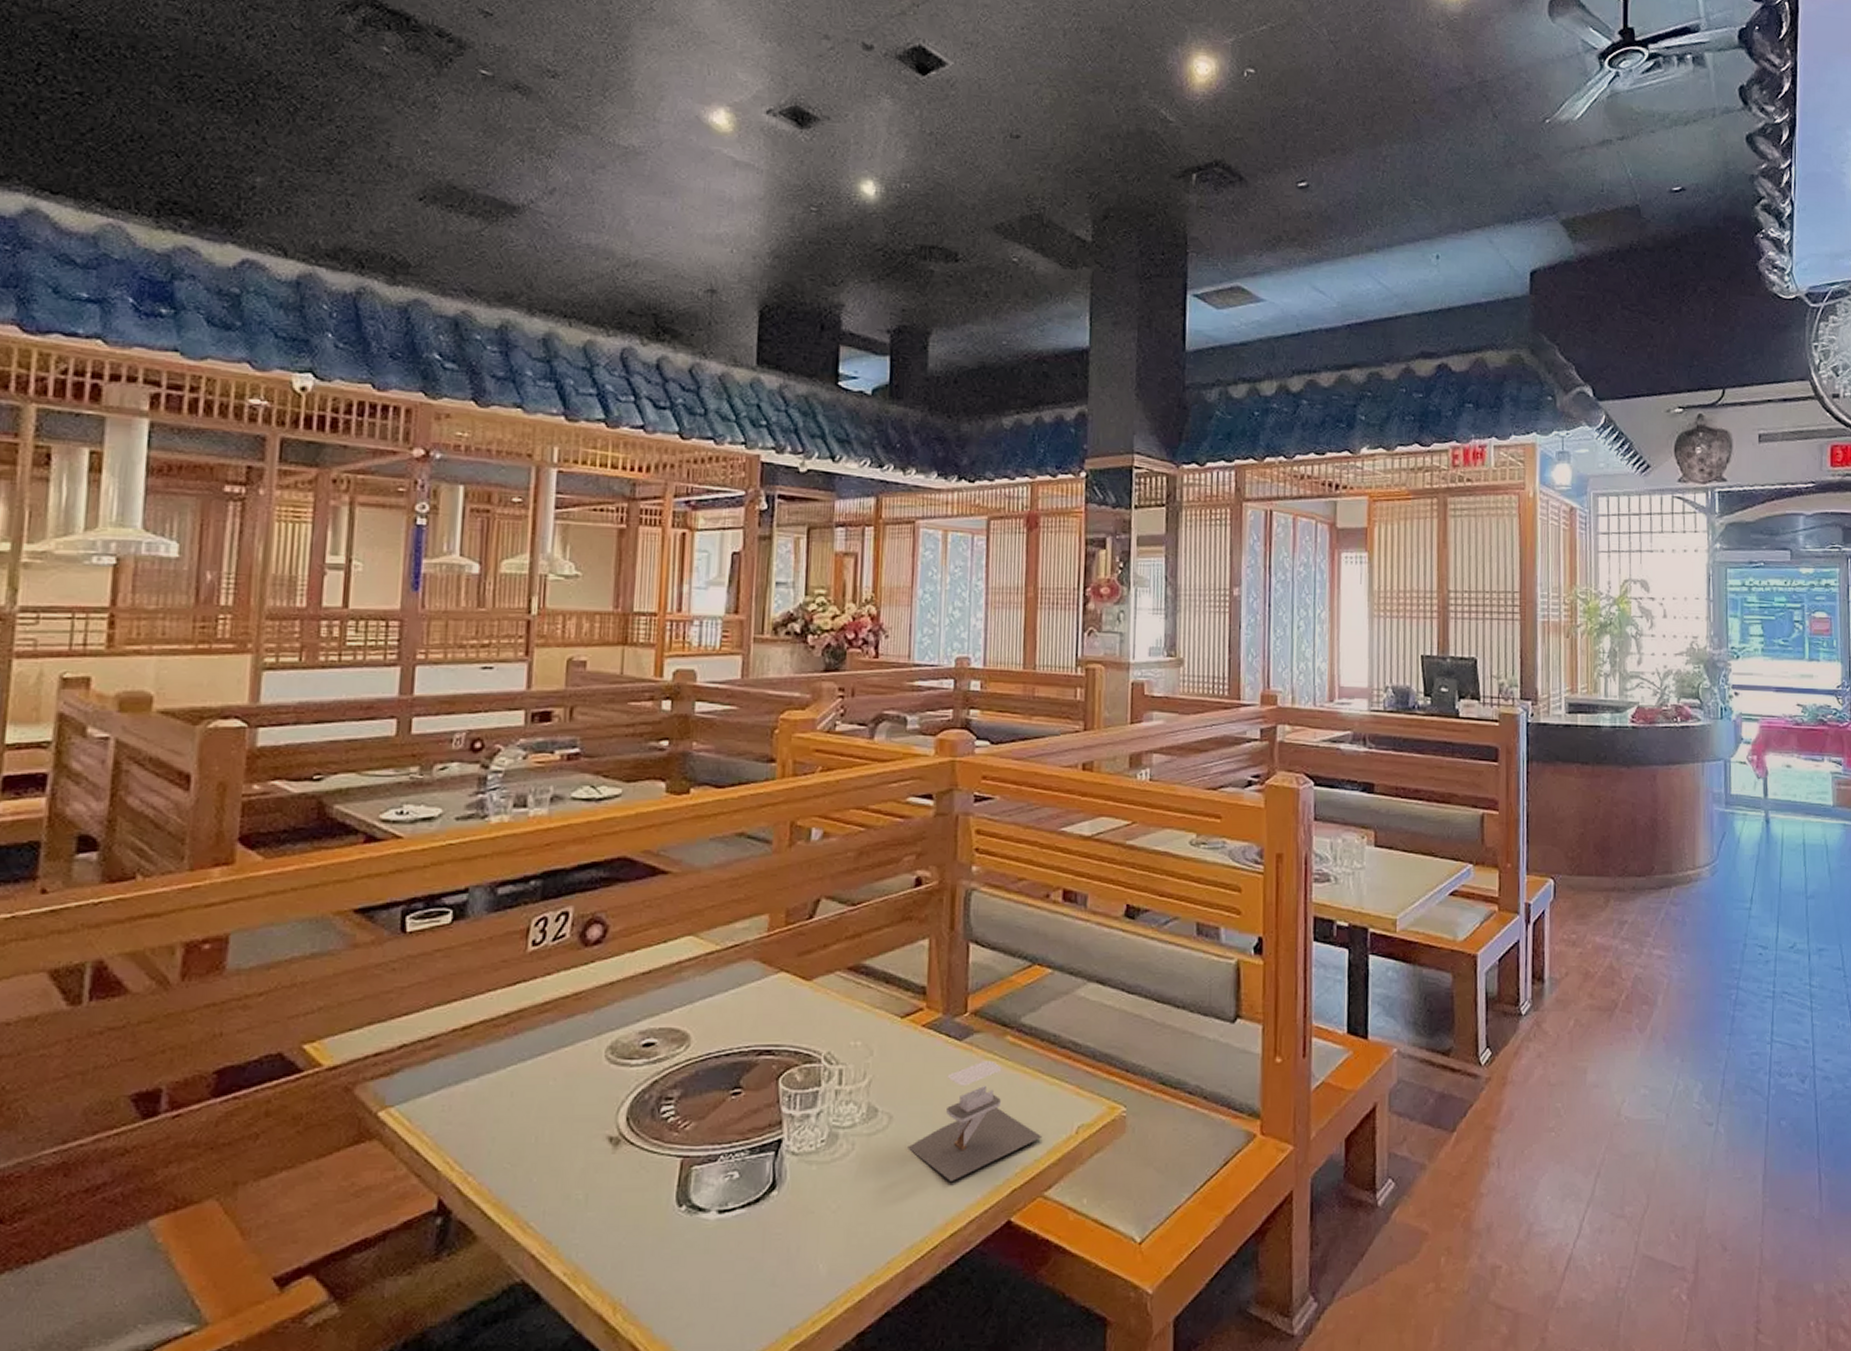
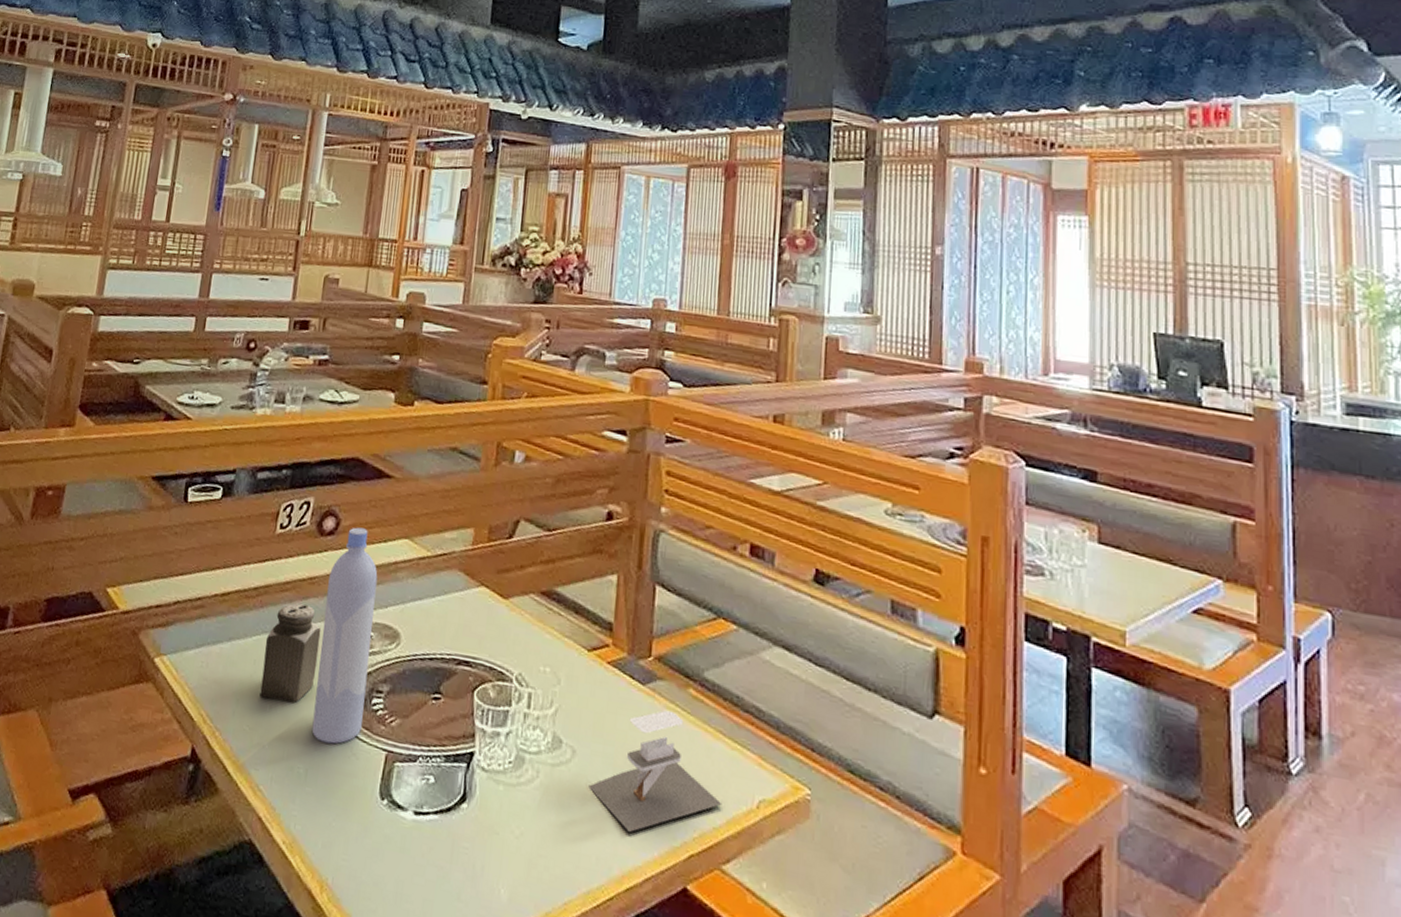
salt shaker: none [521,1022,594,1130] -> present [259,603,321,702]
bottle: none [590,931,659,1162] -> present [311,527,378,744]

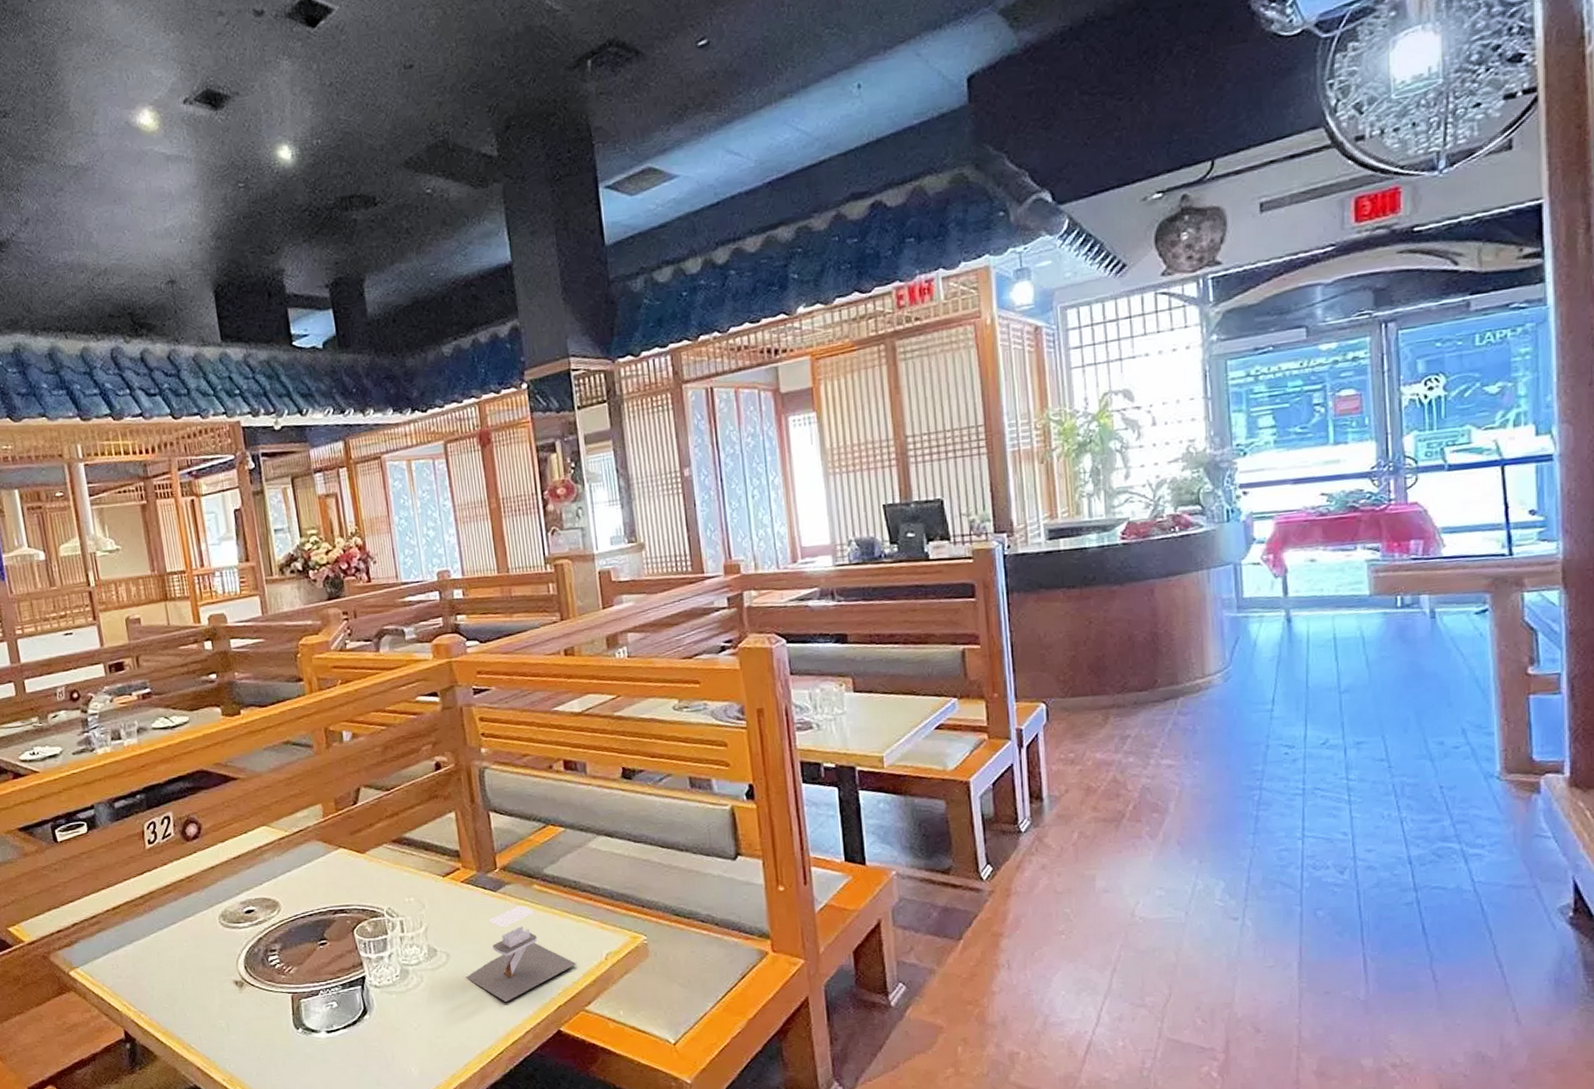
salt shaker: present [259,603,321,702] -> none [162,898,215,979]
bottle: present [311,527,378,744] -> none [203,826,265,1000]

